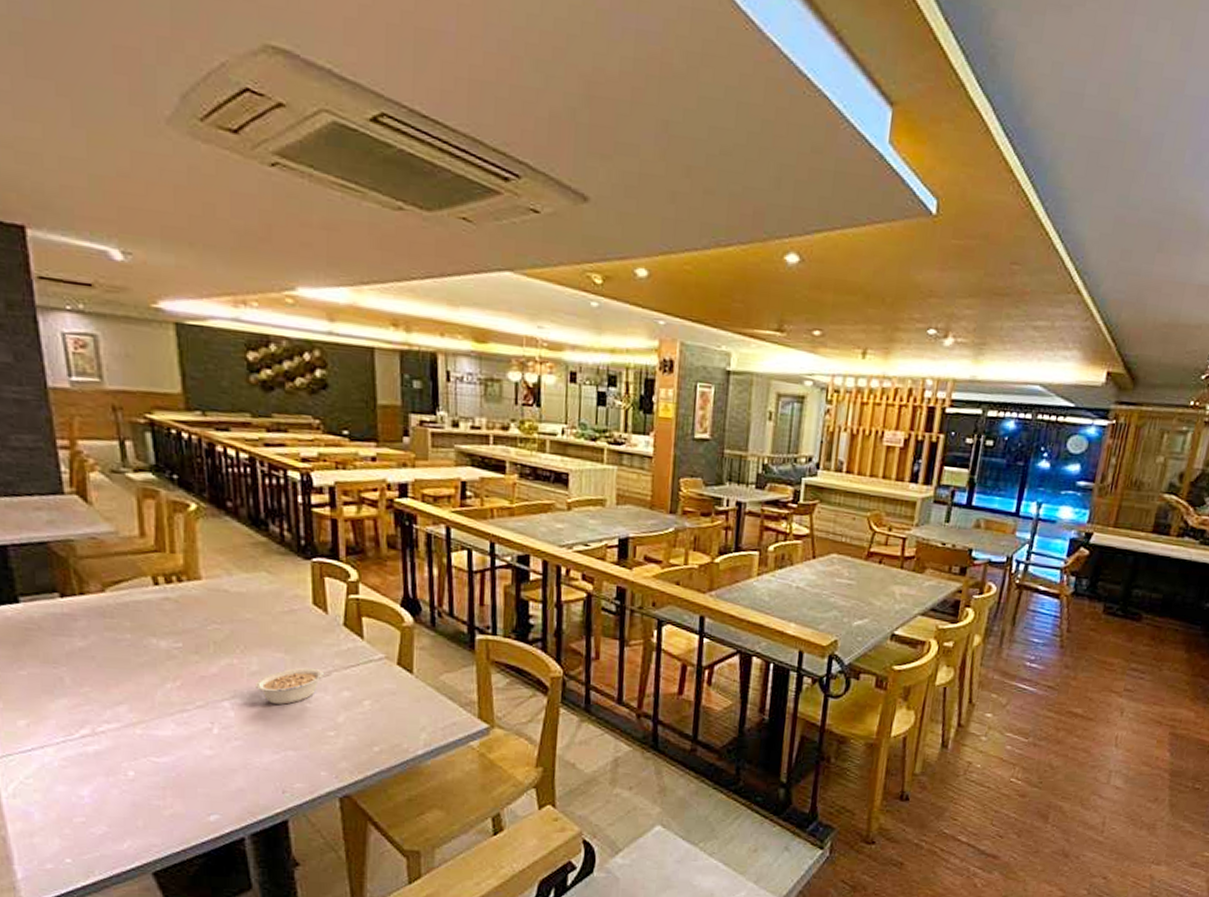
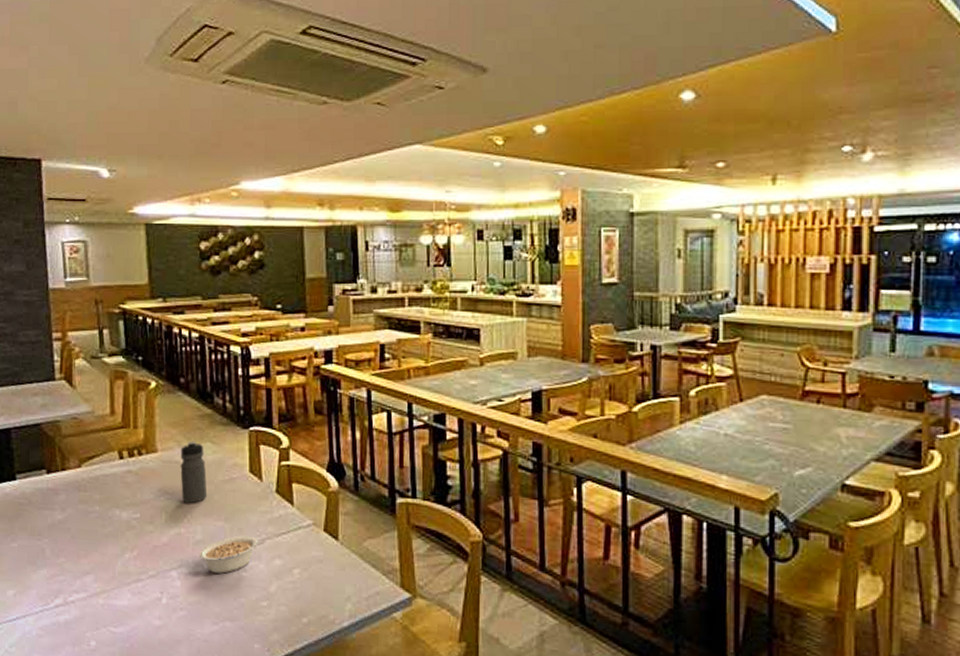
water bottle: none [230,569,264,635] -> present [180,440,208,504]

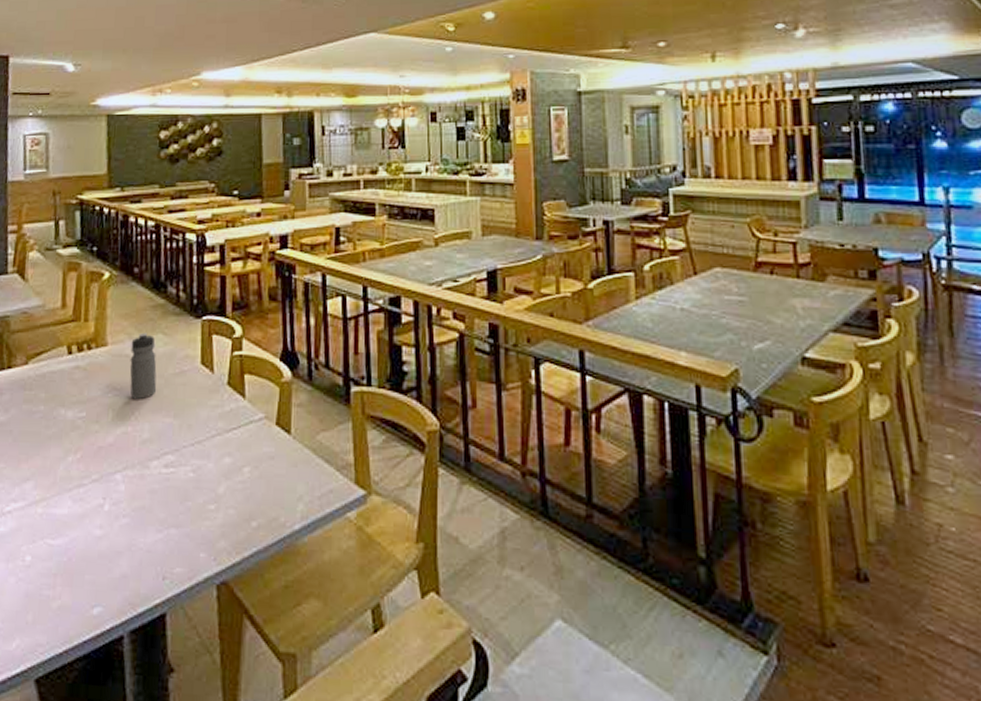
legume: present [200,535,266,574] -> none [146,432,216,475]

